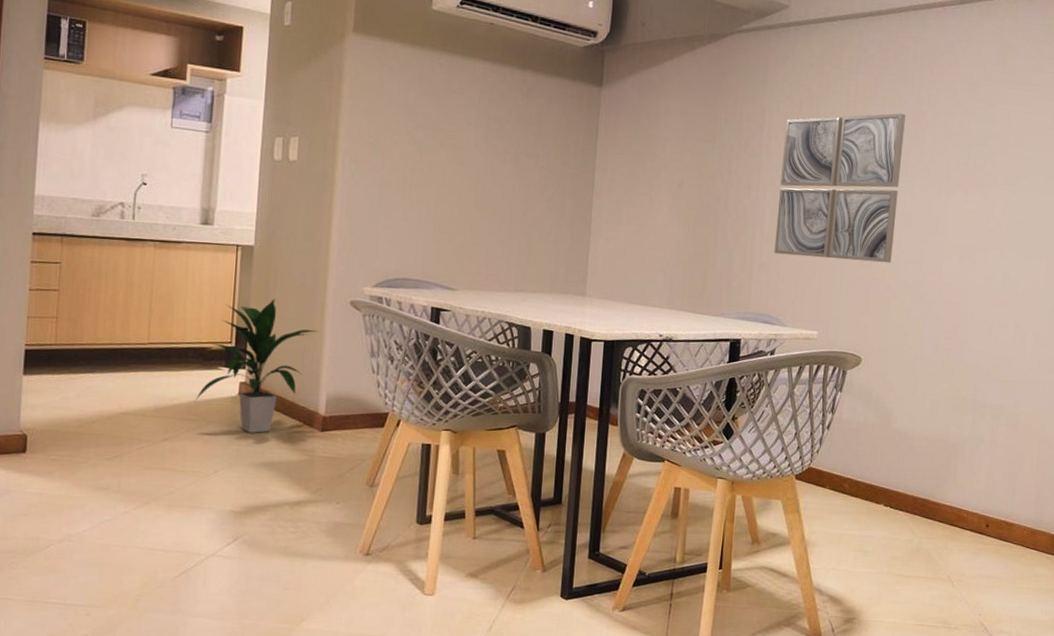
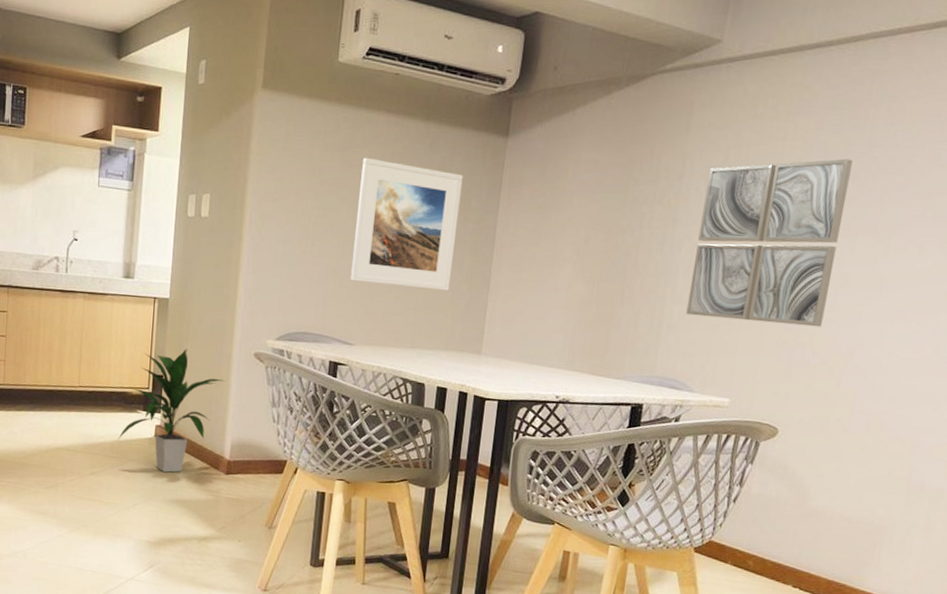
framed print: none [450,103,561,235] -> present [350,157,463,291]

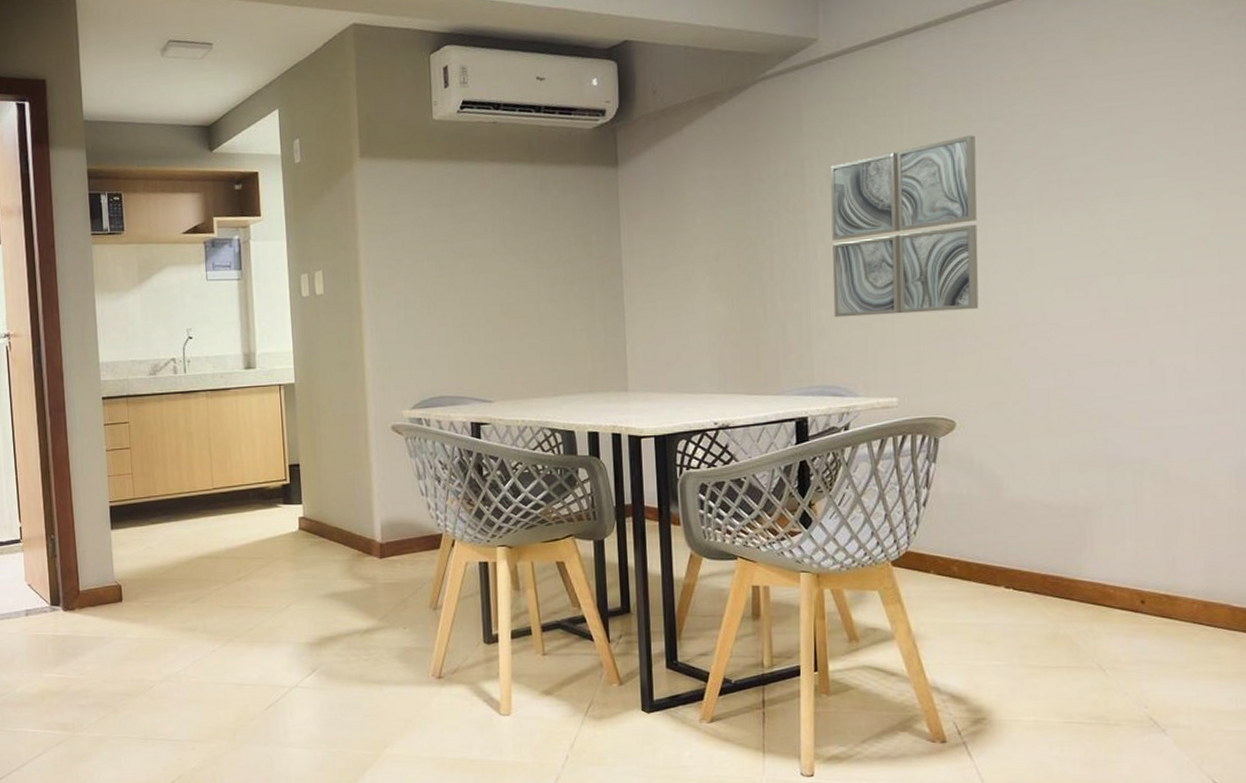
indoor plant: present [116,349,226,473] -> none [260,432,366,566]
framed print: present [350,157,463,291] -> none [474,209,583,336]

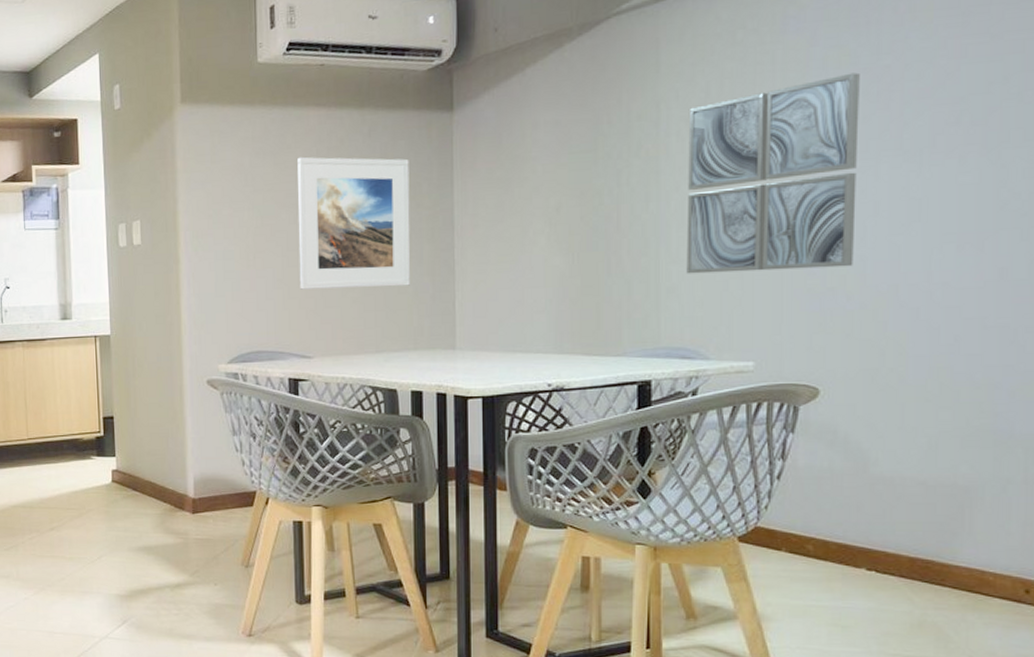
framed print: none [474,209,583,336] -> present [297,156,411,290]

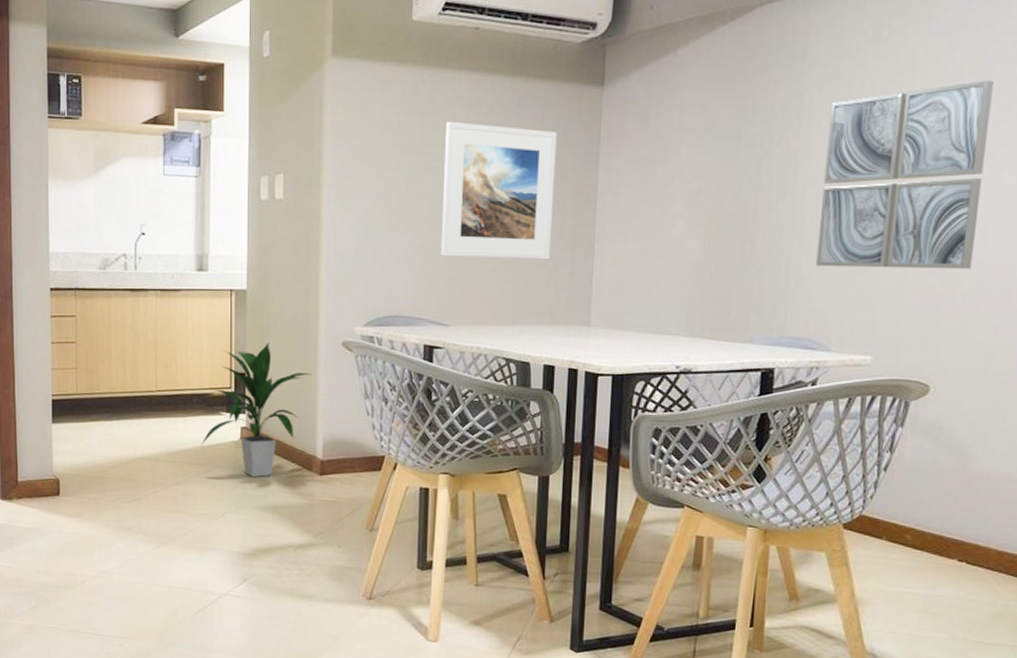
indoor plant: none [73,385,180,518] -> present [200,342,313,477]

